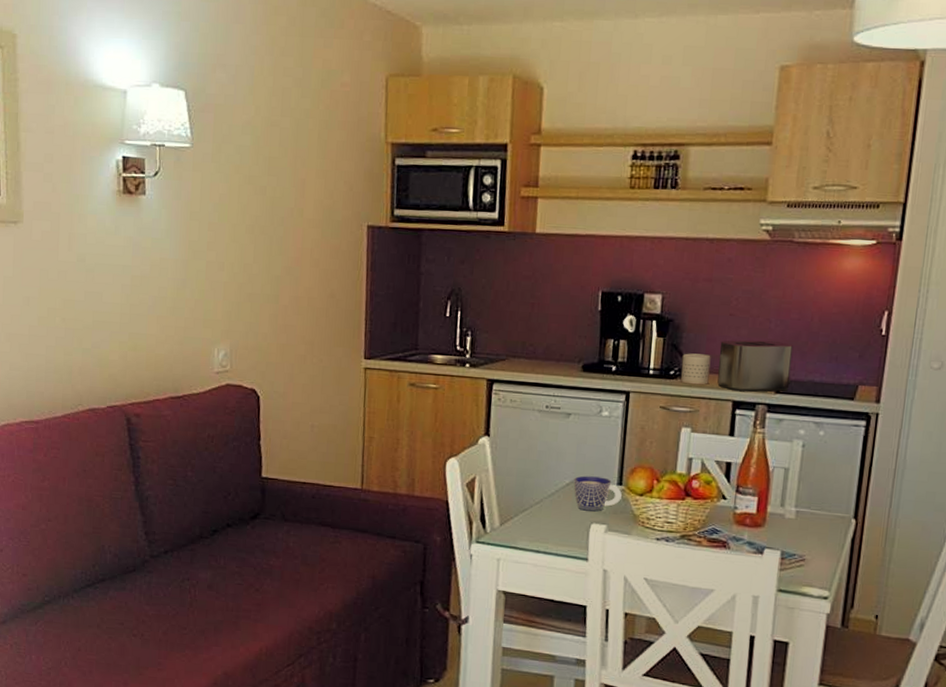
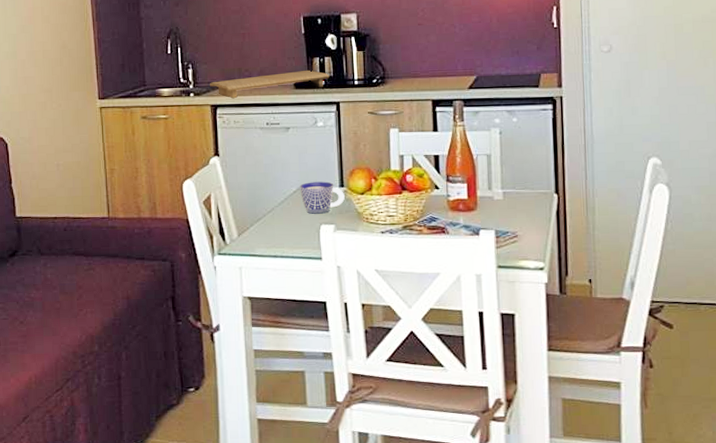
cutting board: none [489,351,623,375] -> present [210,70,330,99]
mug: present [680,353,711,385] -> none [382,61,408,90]
toaster: present [717,340,794,392] -> none [413,43,481,91]

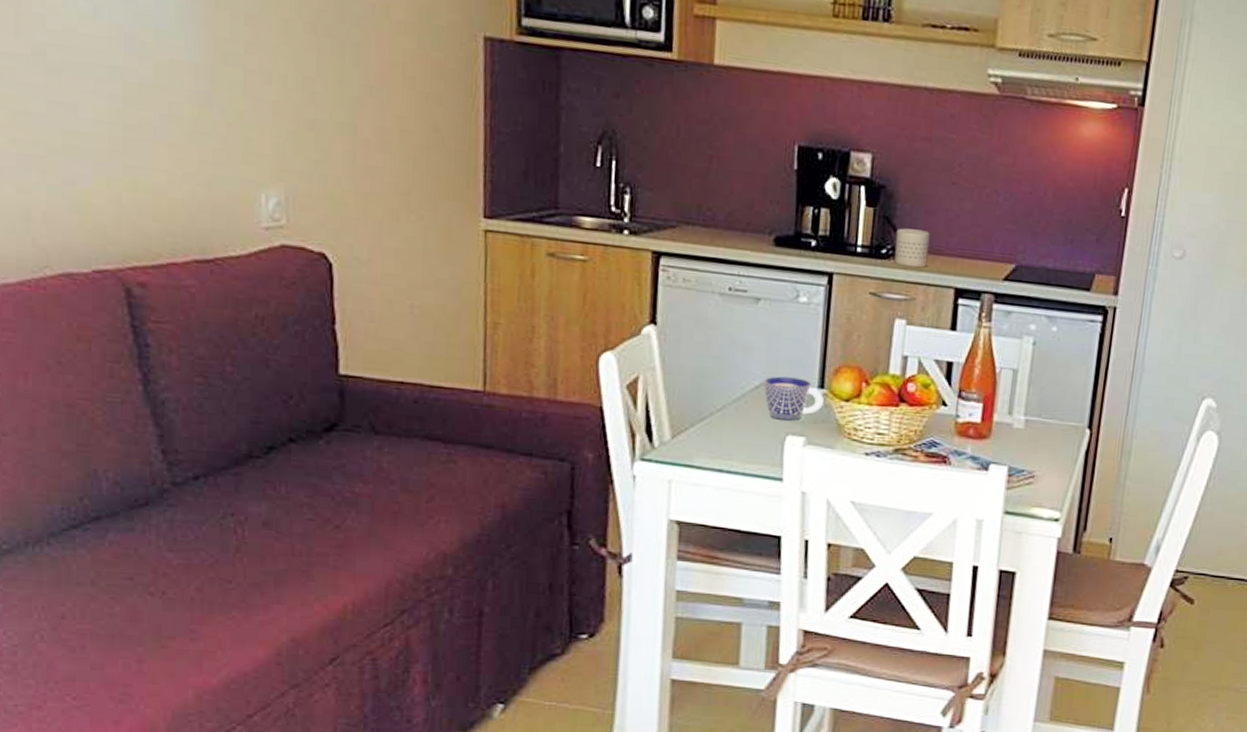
cutting board: present [210,70,330,99] -> none [654,218,824,250]
mug: none [382,61,408,90] -> present [894,228,930,268]

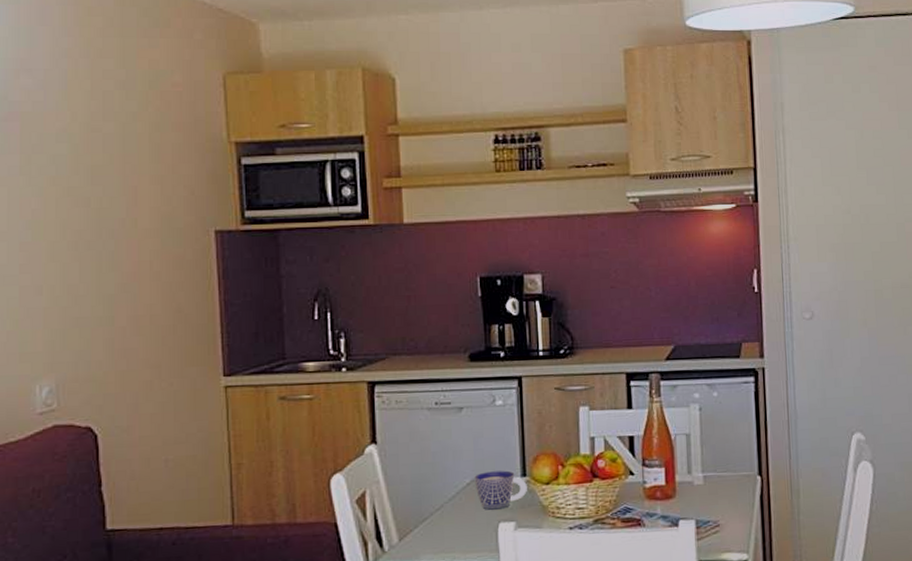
mug: present [894,228,930,268] -> none [570,329,600,362]

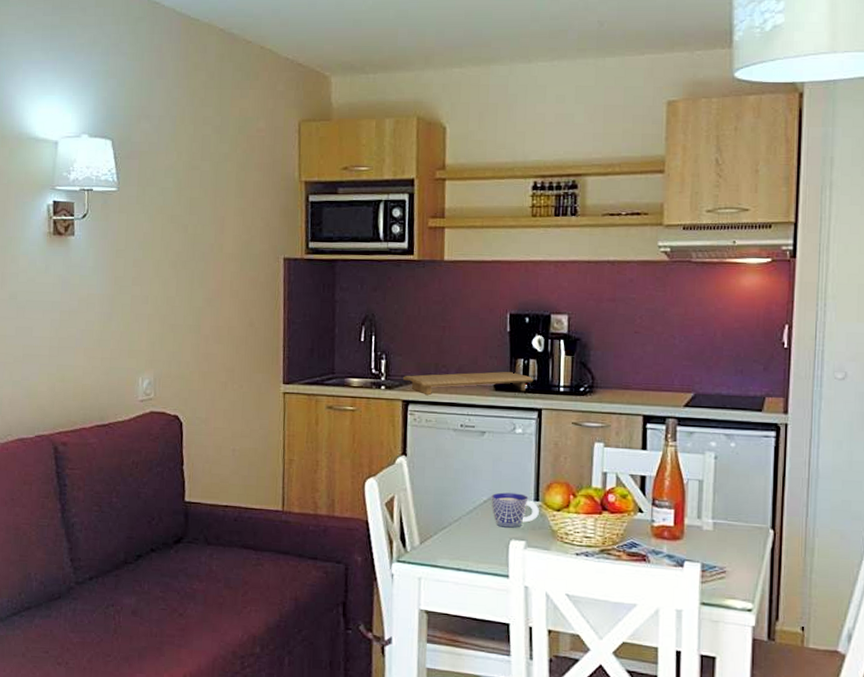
cutting board: none [367,339,510,374] -> present [403,371,533,396]

